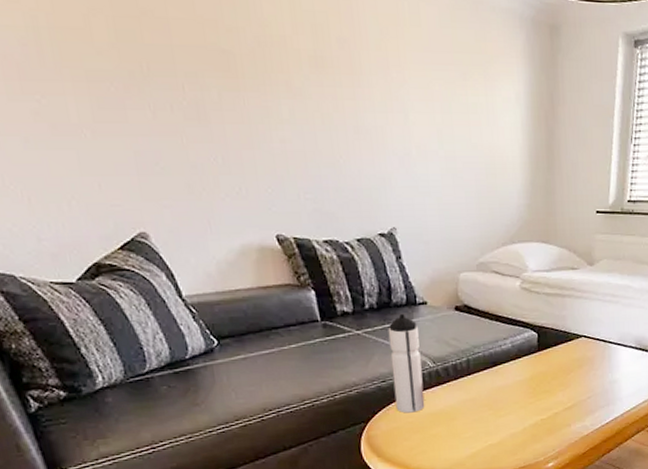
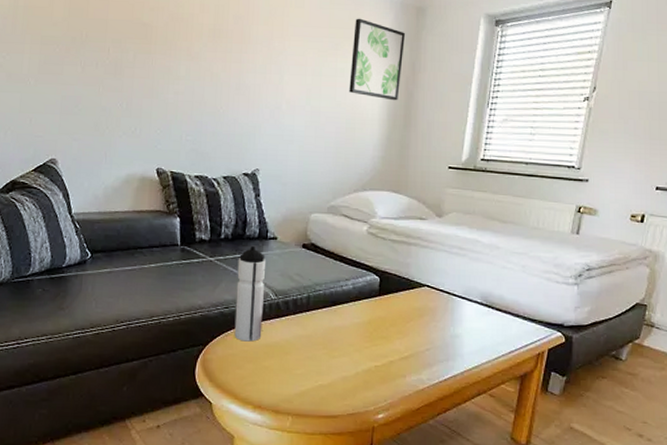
wall art: none [482,39,541,140] -> present [349,18,406,101]

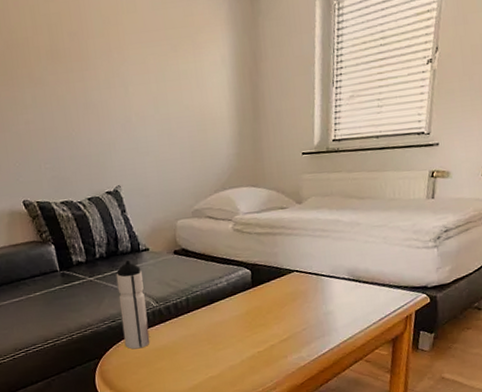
wall art: present [349,18,406,101] -> none [190,14,244,95]

